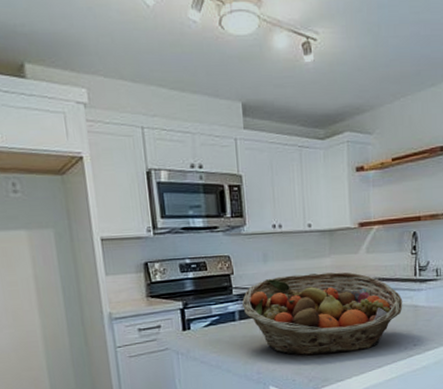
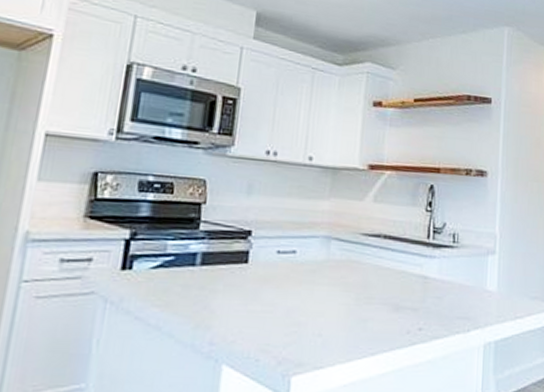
fruit basket: present [242,272,403,356] -> none [208,215,411,328]

